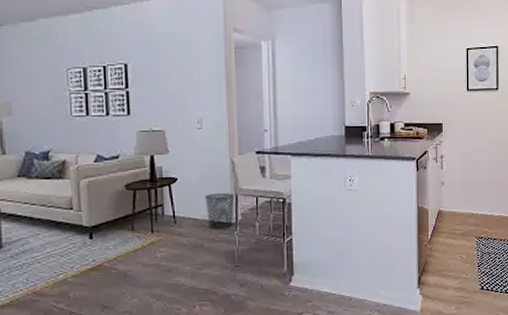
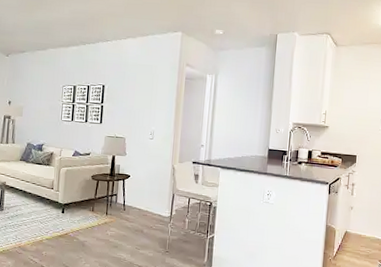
waste bin: present [205,193,235,229] -> none [148,191,172,220]

